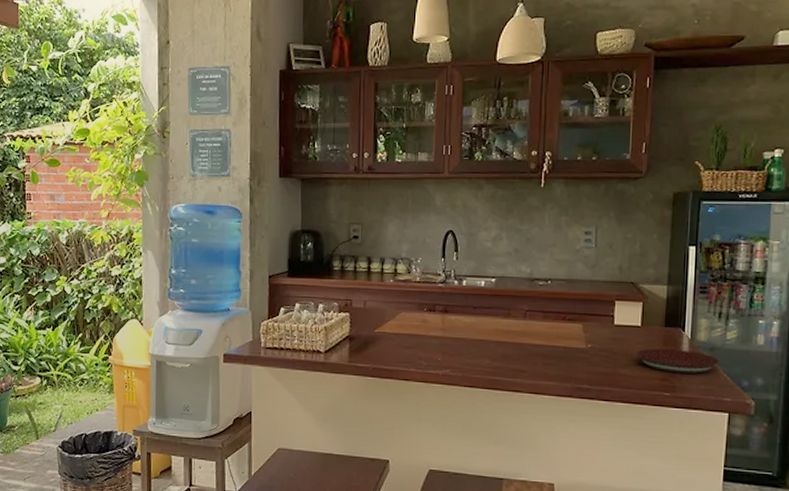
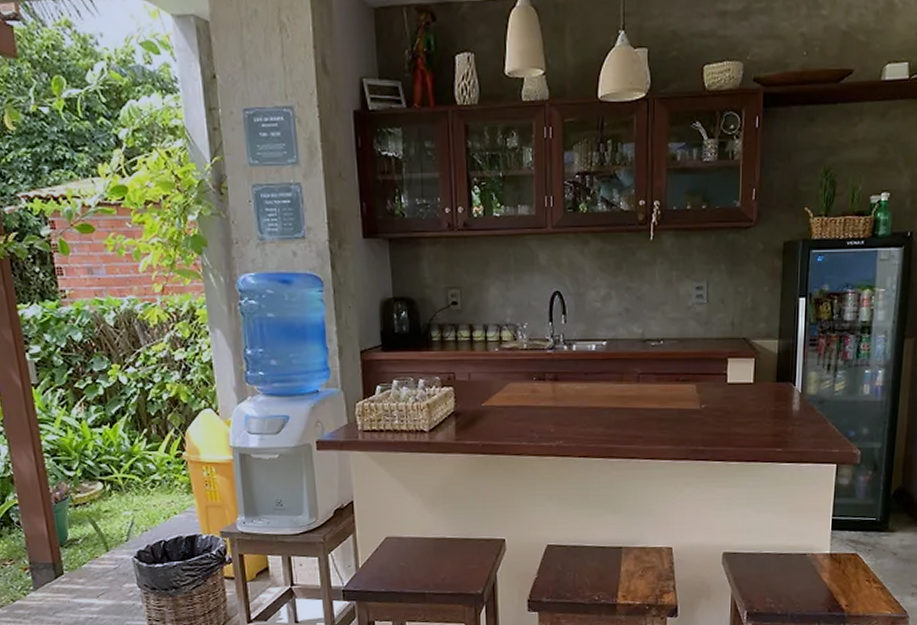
plate: present [635,348,720,374] -> none [748,404,829,428]

